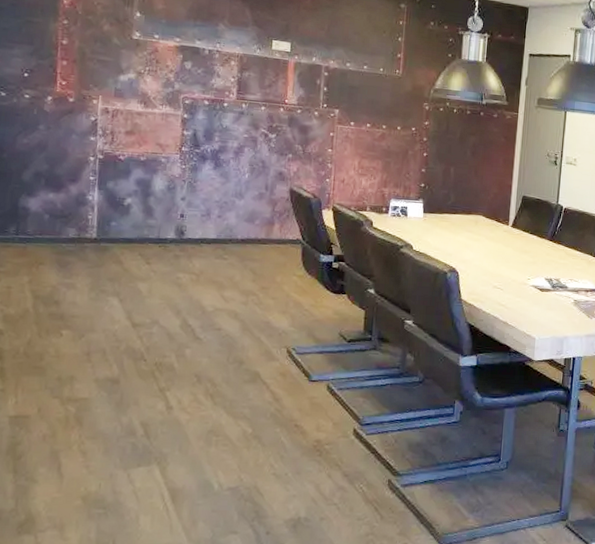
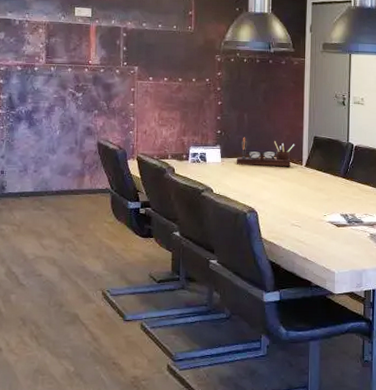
desk organizer: none [439,192,503,226] -> present [236,137,295,166]

